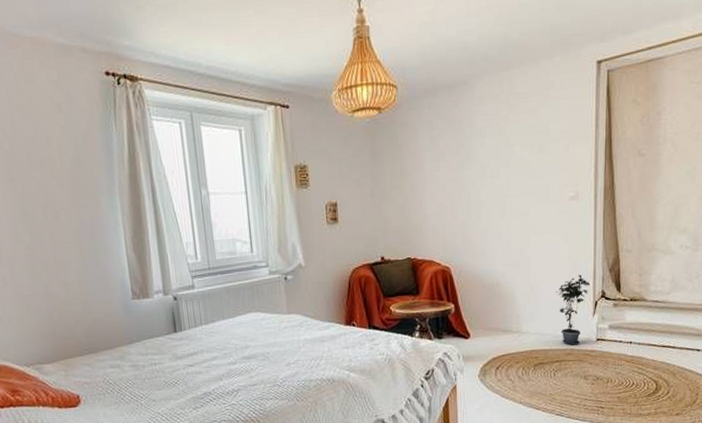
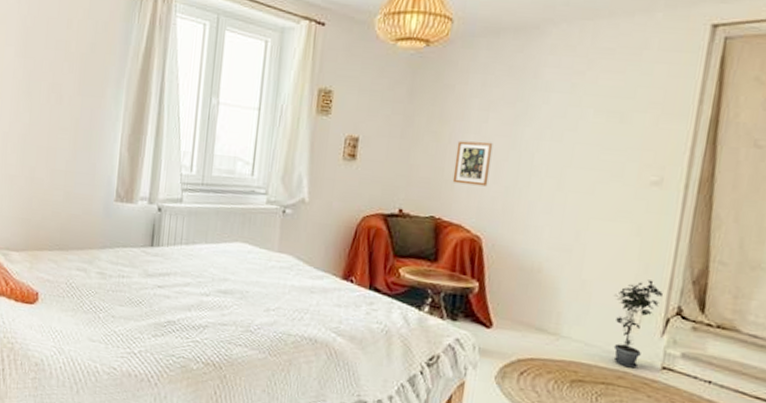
picture frame: none [418,187,448,227] -> present [452,140,493,187]

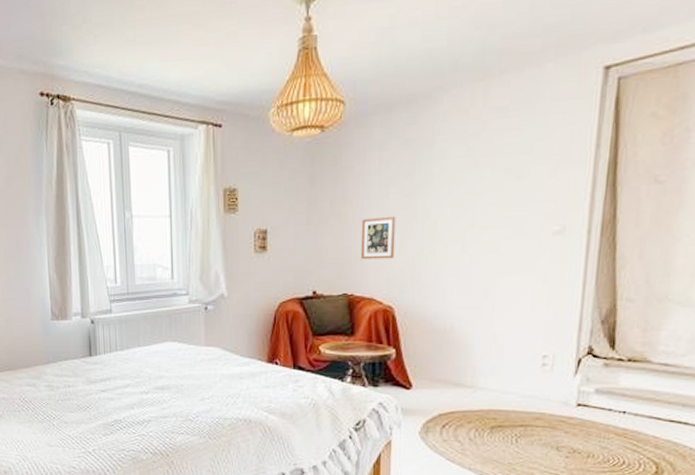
potted plant: present [613,280,663,368] -> none [525,325,573,409]

